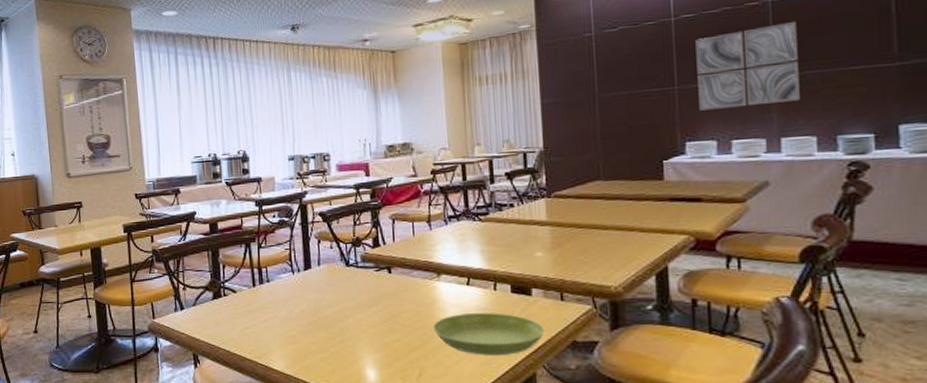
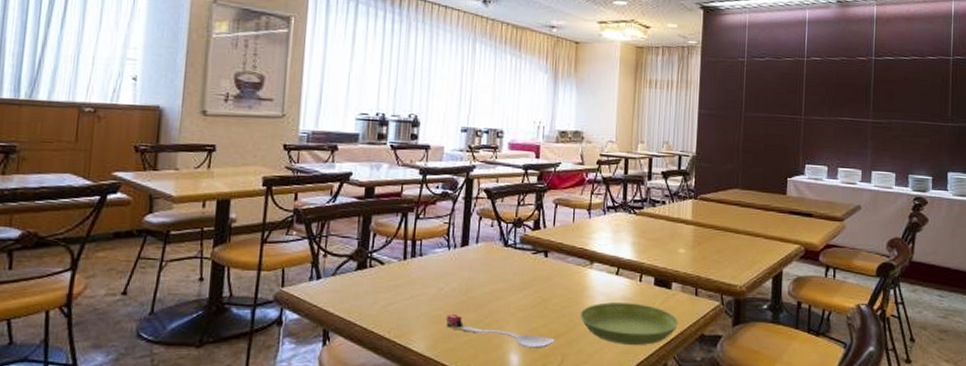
spoon: none [299,334,410,364] -> present [445,315,555,349]
wall art: present [695,22,800,111] -> none [818,78,889,143]

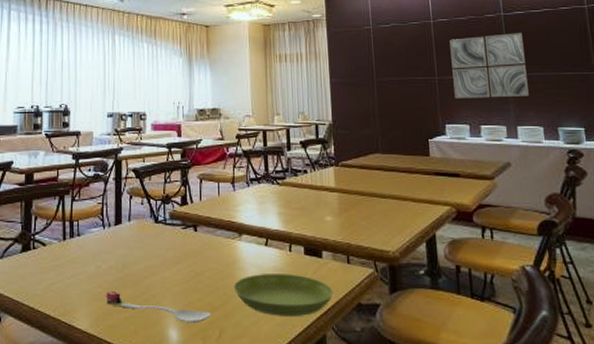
wall art: none [818,78,889,143] -> present [449,33,529,99]

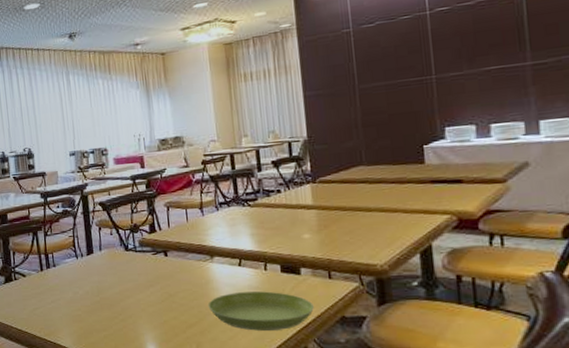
spoon: present [105,292,211,324] -> none [84,314,187,340]
wall art: present [449,33,529,99] -> none [451,10,557,97]

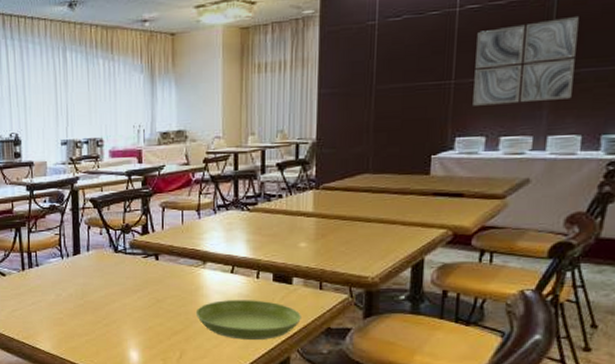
wall art: none [451,10,557,97] -> present [473,17,579,106]

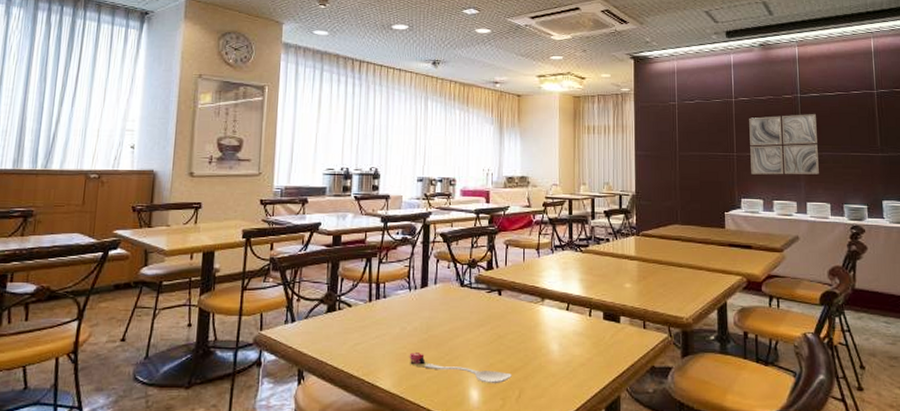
spoon: none [66,317,172,346] -> present [409,353,512,384]
saucer: present [195,300,301,340] -> none [534,337,629,378]

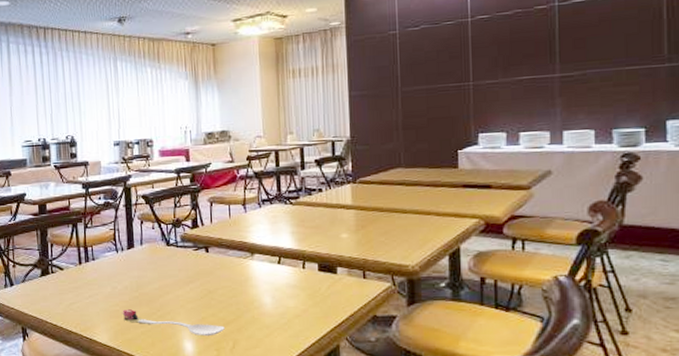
wall art: present [749,114,819,175] -> none [489,25,581,105]

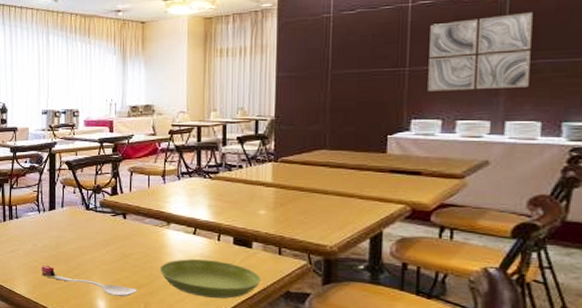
saucer: none [246,289,348,329] -> present [159,259,261,299]
wall art: none [489,25,581,105] -> present [428,13,533,91]

